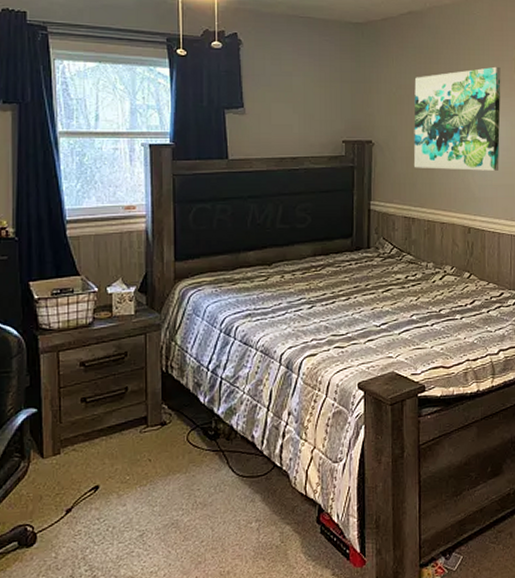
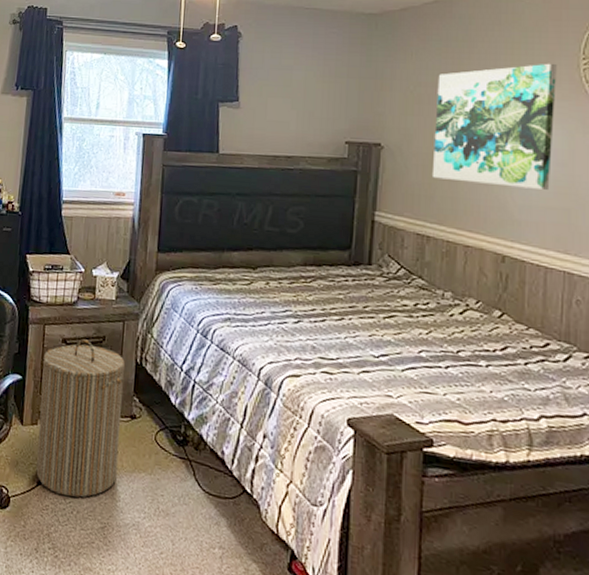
laundry hamper: none [59,358,151,516] -> present [36,339,125,498]

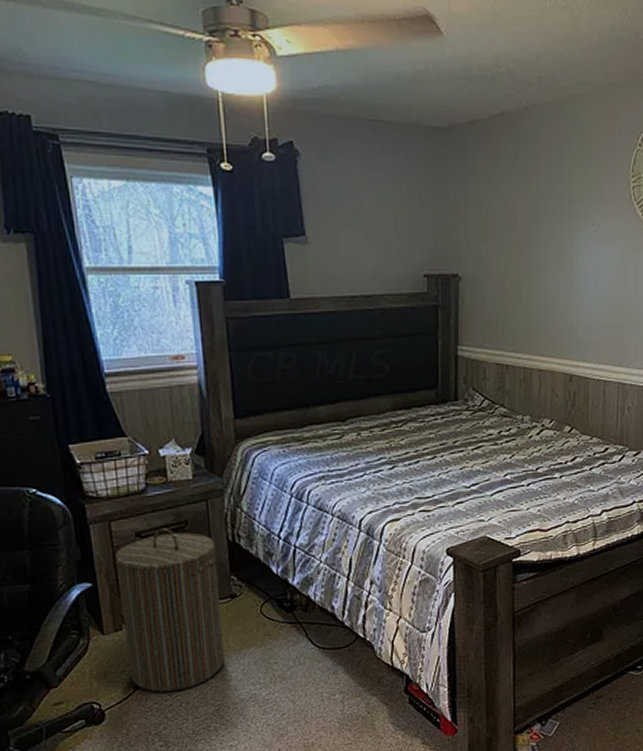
wall art: present [431,63,557,190] -> none [507,181,611,309]

